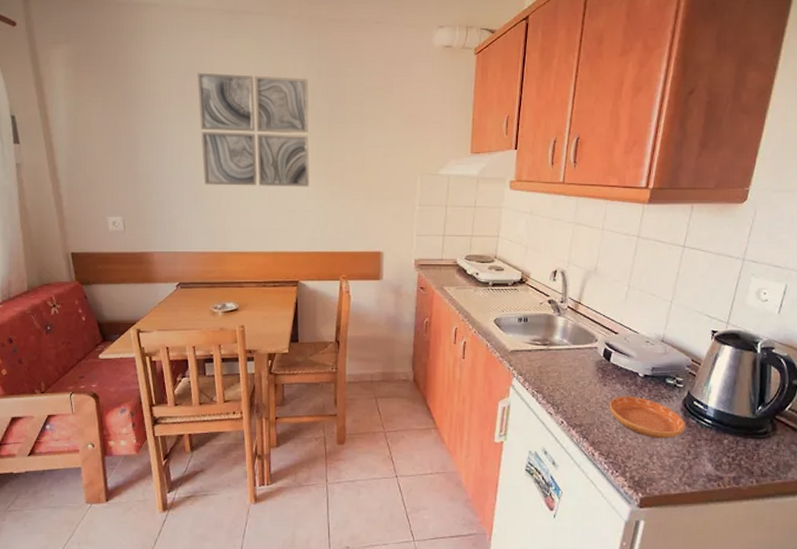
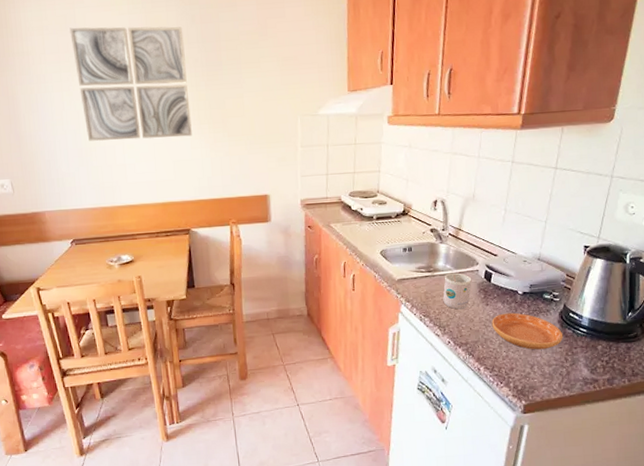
mug: none [558,348,590,388] -> present [442,272,472,310]

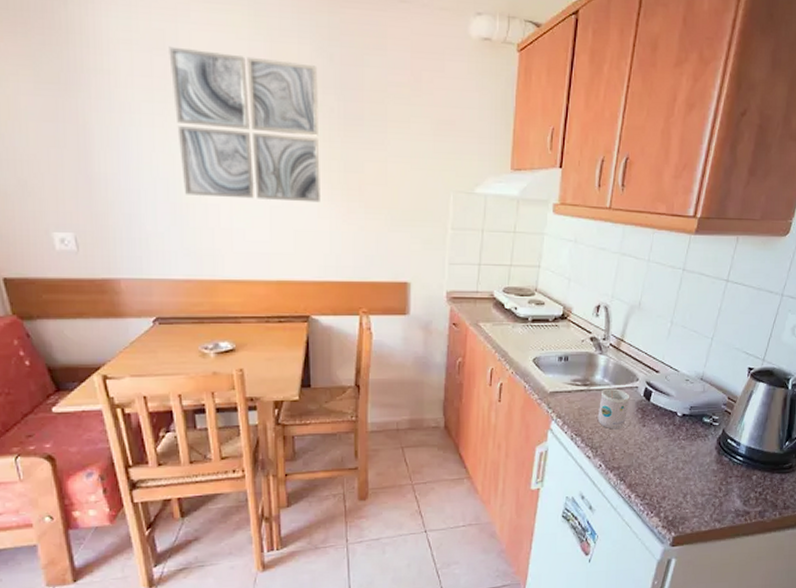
saucer: present [492,312,563,350] -> none [647,436,719,478]

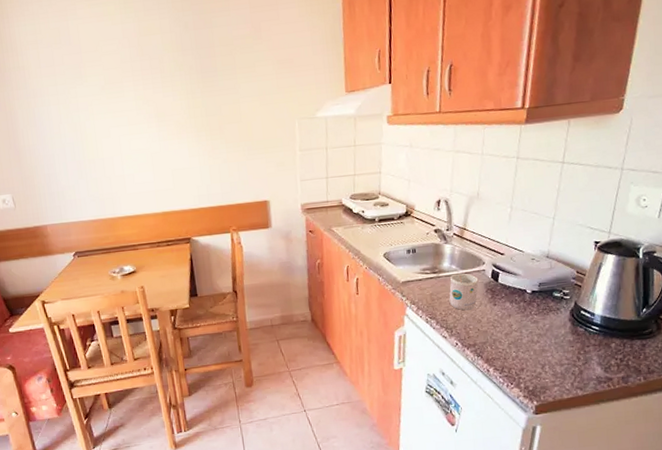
wall art: present [169,46,320,203] -> none [64,34,190,154]

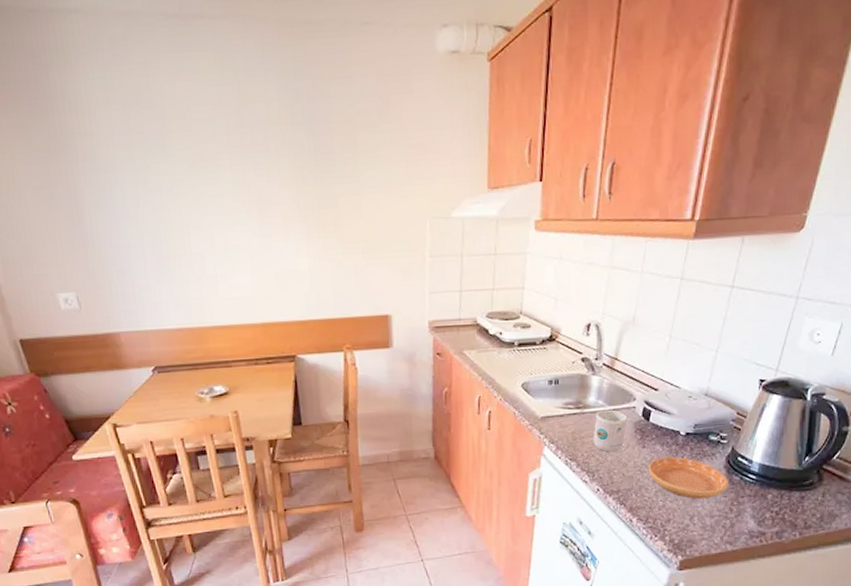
saucer: none [500,312,575,350] -> present [648,456,729,499]

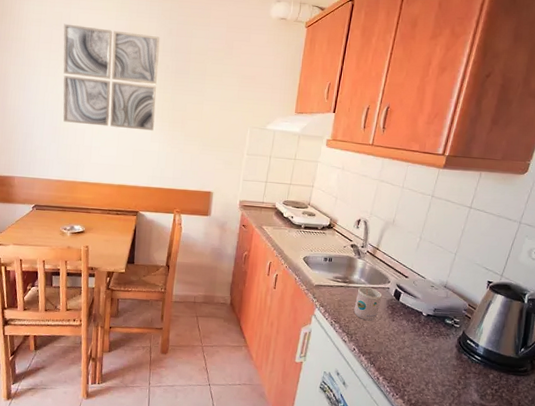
wall art: none [143,101,298,247] -> present [63,23,160,131]
saucer: present [648,456,729,499] -> none [395,330,459,370]

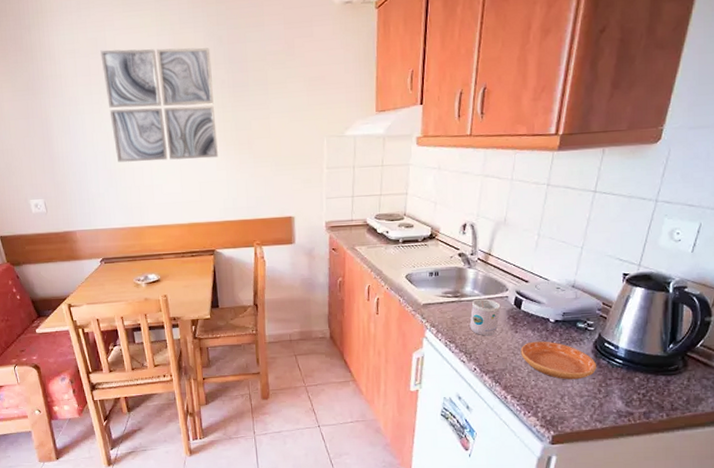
saucer: none [395,330,459,370] -> present [521,341,597,380]

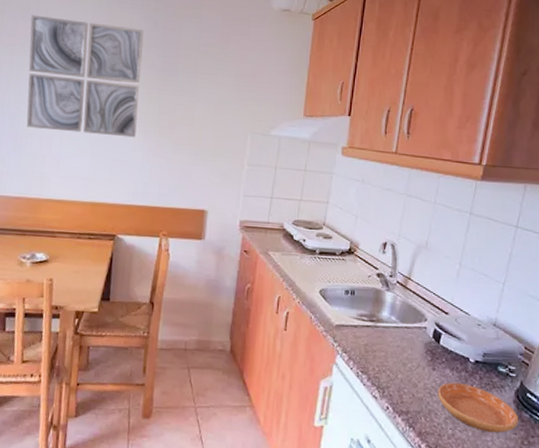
mug: present [469,298,501,336] -> none [384,326,419,371]

